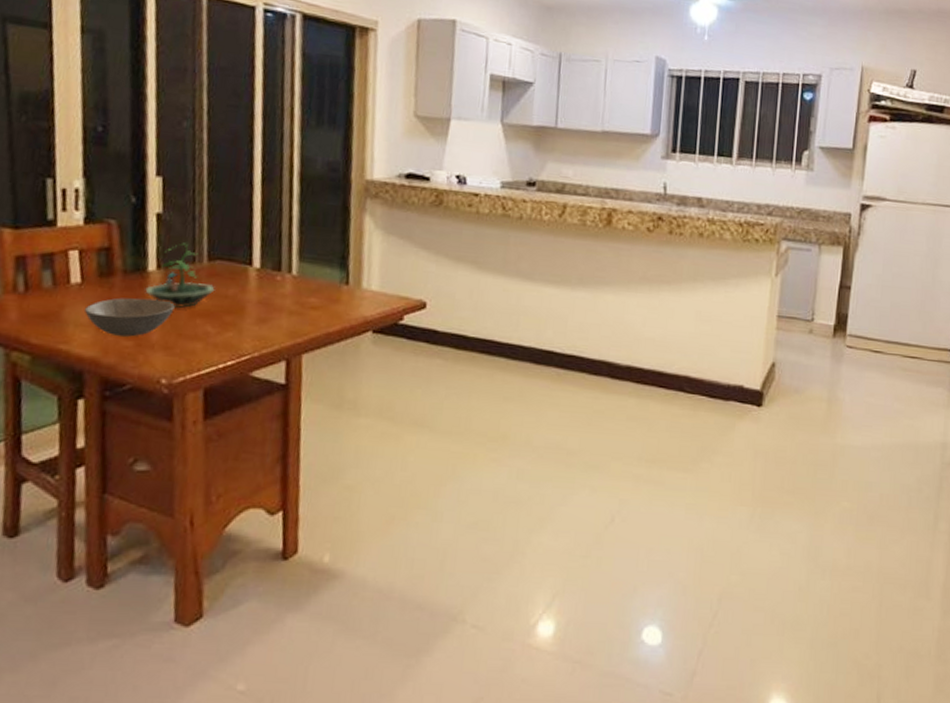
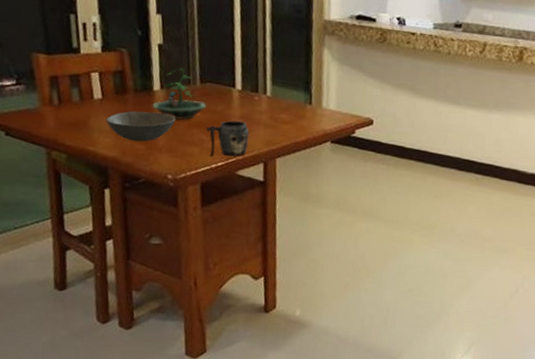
mug: none [213,307,269,354] -> present [206,120,249,157]

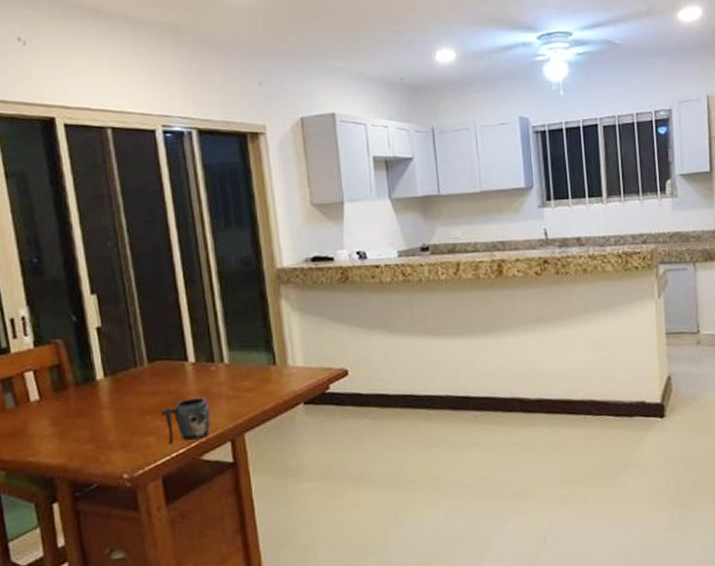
soup bowl: present [106,111,176,142] -> none [47,403,125,442]
terrarium: present [152,68,207,120] -> none [97,350,158,408]

